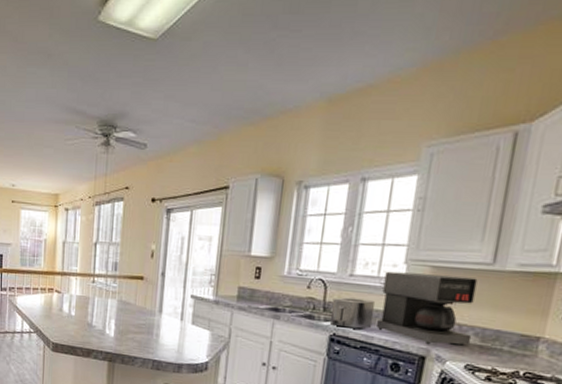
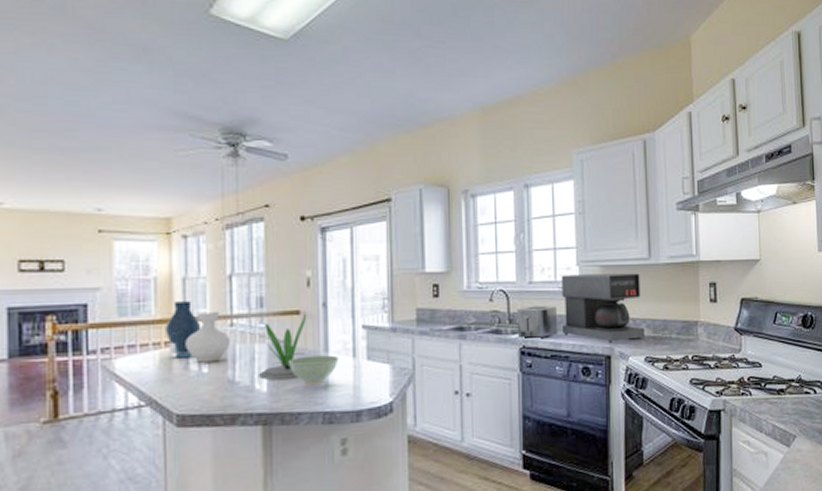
vase: none [49,259,73,303] -> present [166,301,202,359]
ceramic jug: none [61,269,92,309] -> present [185,311,231,363]
plant: none [109,279,149,331] -> present [259,313,307,381]
bowl: none [130,313,170,338] -> present [287,355,339,386]

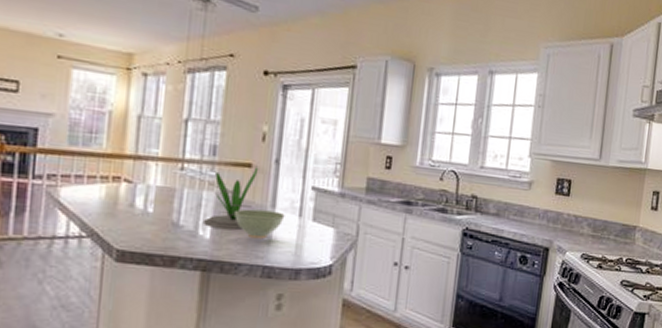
vase: present [166,301,202,359] -> none [115,138,152,196]
ceramic jug: present [185,311,231,363] -> none [133,152,180,203]
toaster: present [516,305,558,339] -> none [462,189,505,224]
coffee maker: present [561,273,646,344] -> none [506,164,588,237]

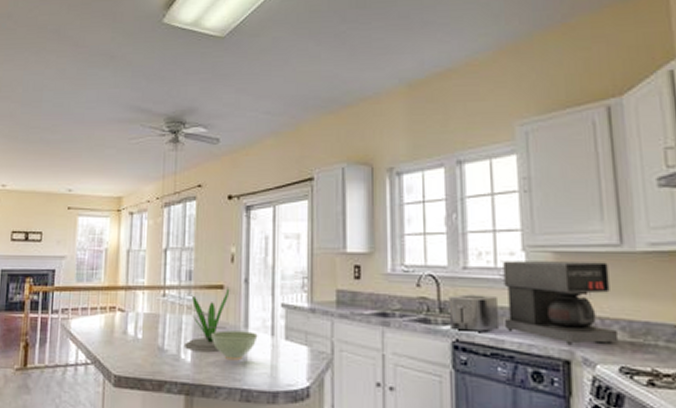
toaster: none [462,189,505,224] -> present [448,294,500,333]
coffee maker: none [506,164,588,237] -> present [503,261,619,346]

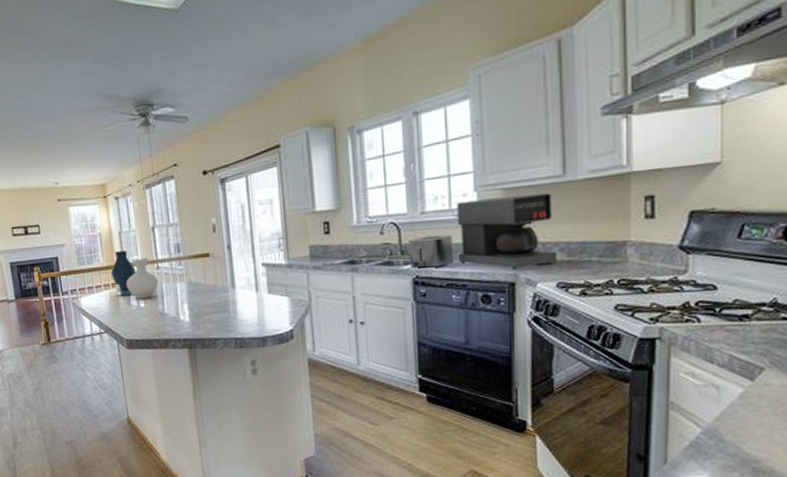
vase: none [111,271,140,323] -> present [111,250,137,296]
ceramic jug: none [125,281,163,329] -> present [126,257,159,299]
plant: present [185,288,230,353] -> none [180,255,216,313]
bowl: present [210,330,258,361] -> none [203,290,244,317]

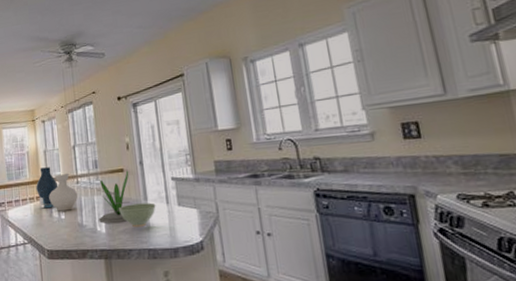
plant: none [180,255,216,313] -> present [97,170,130,224]
bowl: none [203,290,244,317] -> present [118,202,156,228]
toaster: present [408,234,454,269] -> none [306,149,352,182]
coffee maker: present [457,193,558,270] -> none [348,110,454,183]

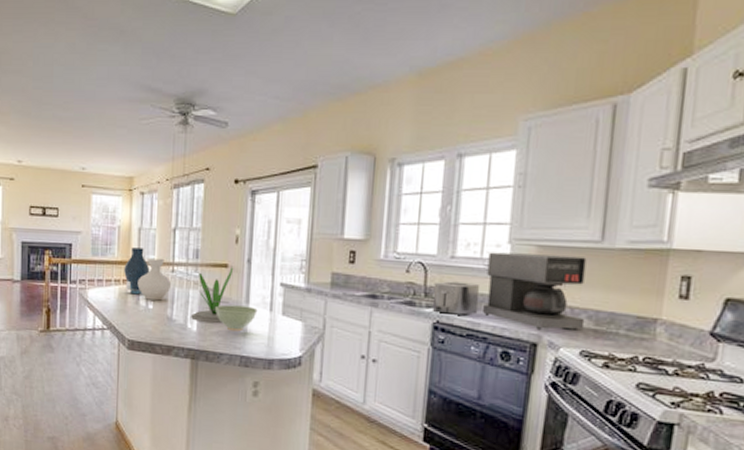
toaster: none [306,149,352,182] -> present [432,281,481,317]
coffee maker: none [348,110,454,183] -> present [483,252,587,331]

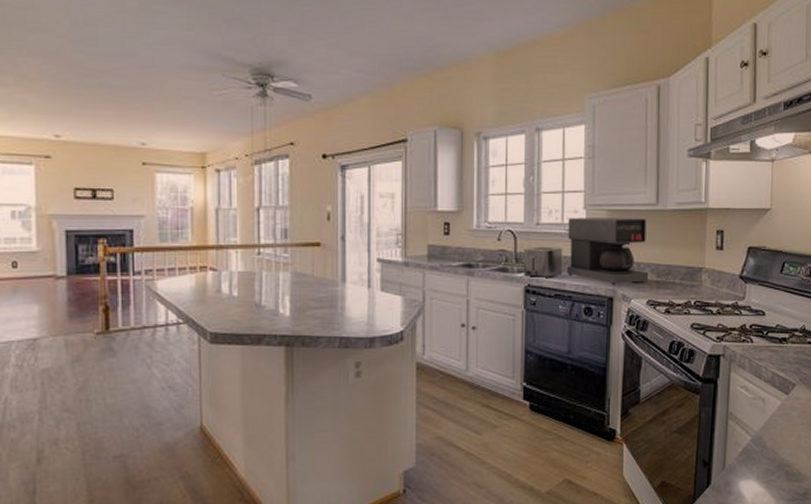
vase: present [124,247,150,295] -> none [201,230,232,282]
ceramic jug: present [137,258,172,301] -> none [218,240,259,287]
plant: present [191,267,234,324] -> none [283,245,327,306]
bowl: present [214,304,258,332] -> none [308,285,355,312]

